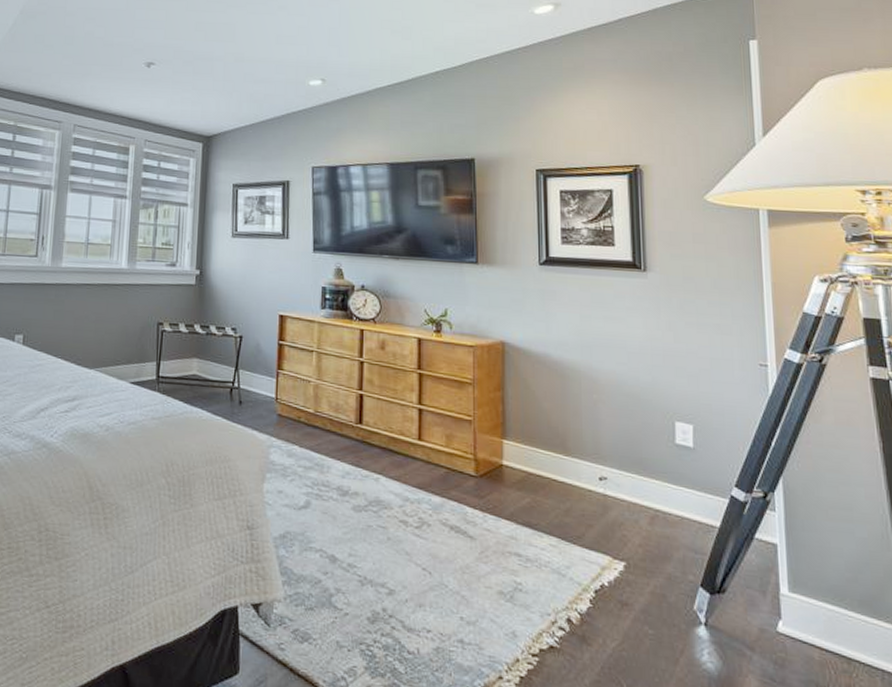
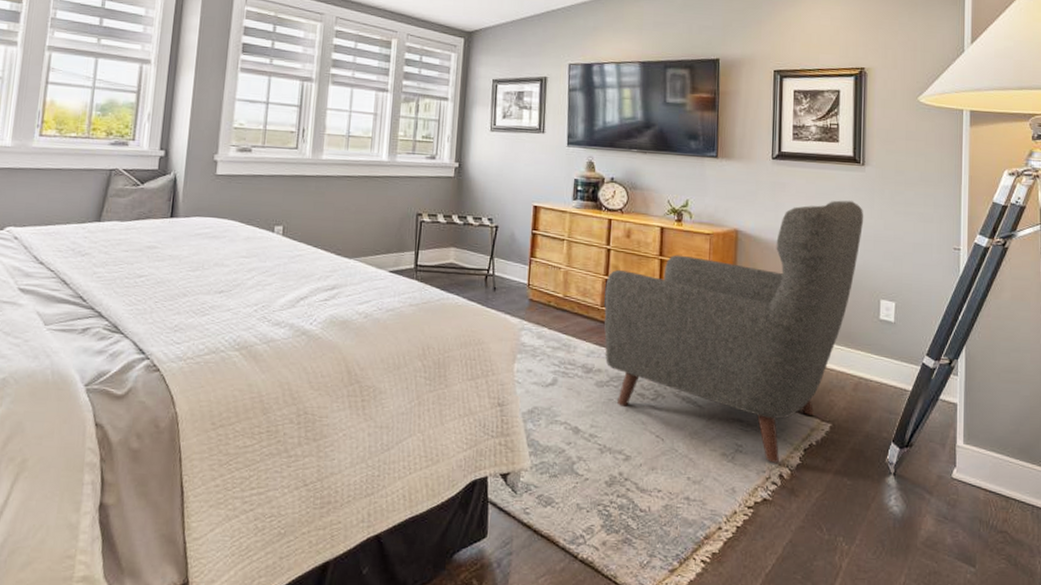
chair: none [359,309,650,605] -> present [604,200,864,463]

